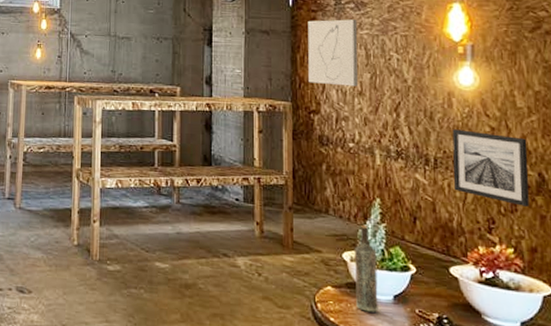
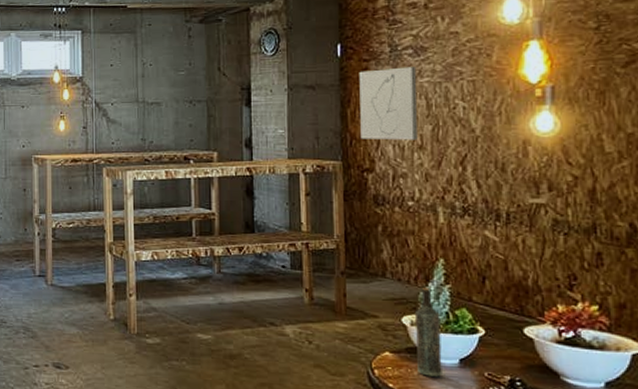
wall art: present [452,129,529,207] -> none [528,180,618,260]

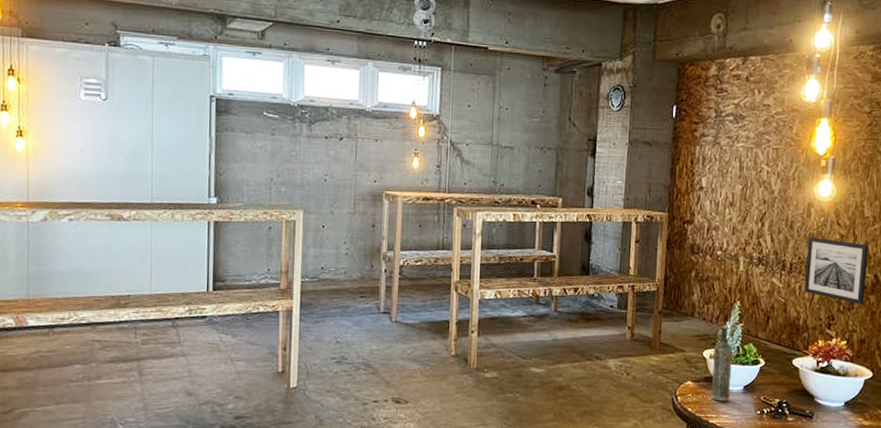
wall art: present [359,67,418,140] -> none [685,132,735,198]
wall art: none [528,180,618,260] -> present [803,237,869,305]

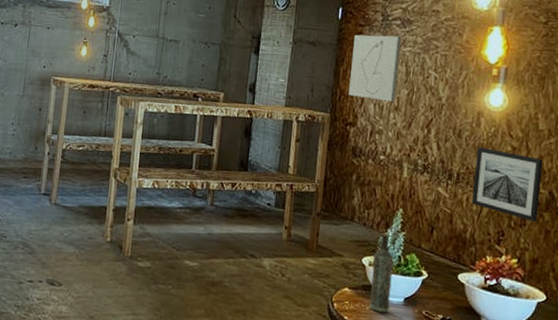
wall art: none [685,132,735,198] -> present [348,34,402,102]

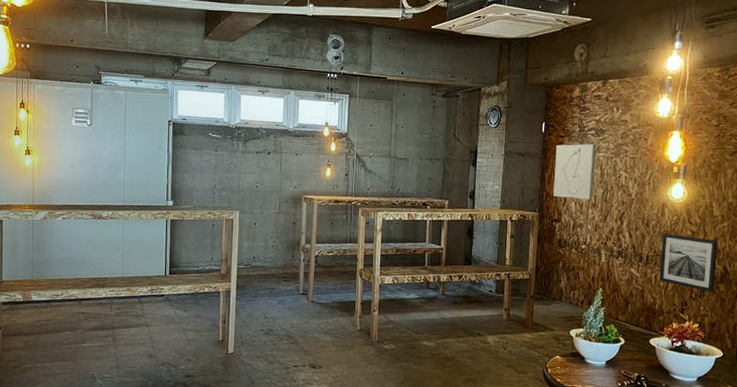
bottle: present [369,232,394,313] -> none [577,308,596,374]

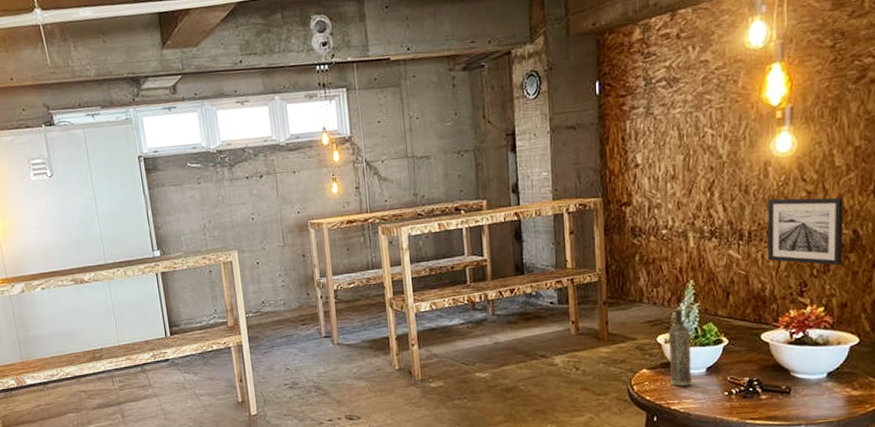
wall art: present [553,144,597,200] -> none [616,98,671,175]
bottle: none [577,308,596,374] -> present [668,307,692,386]

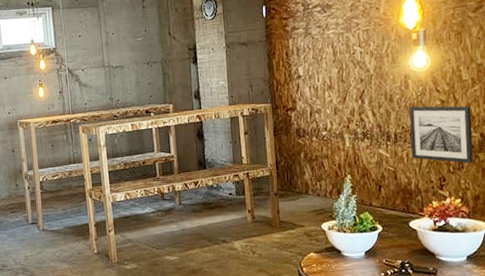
bottle: present [668,307,692,386] -> none [331,198,353,268]

